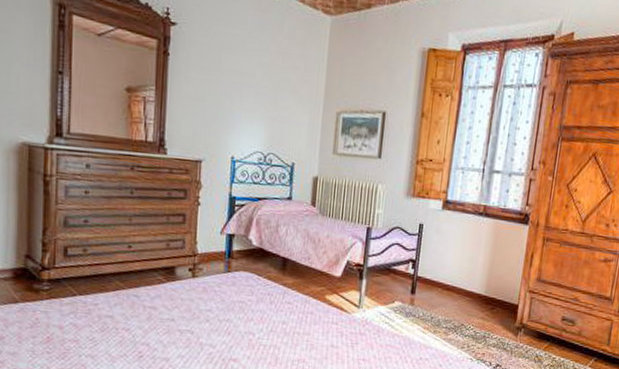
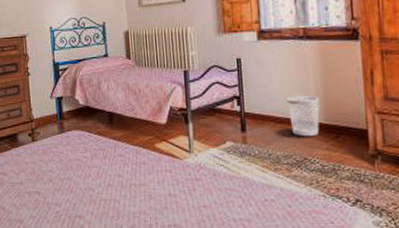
wastebasket: none [456,266,485,305] -> present [287,95,320,136]

